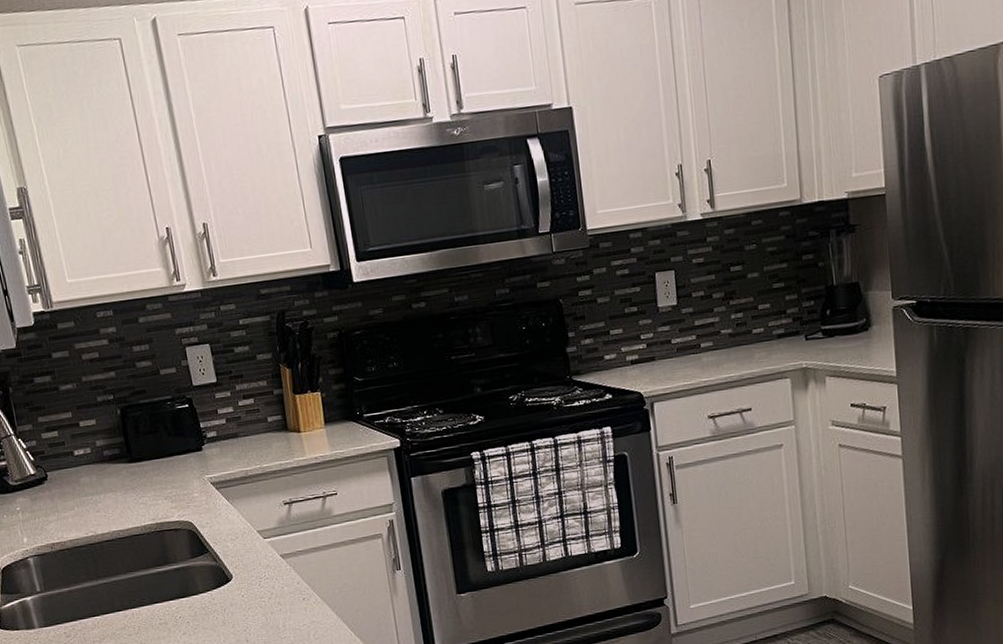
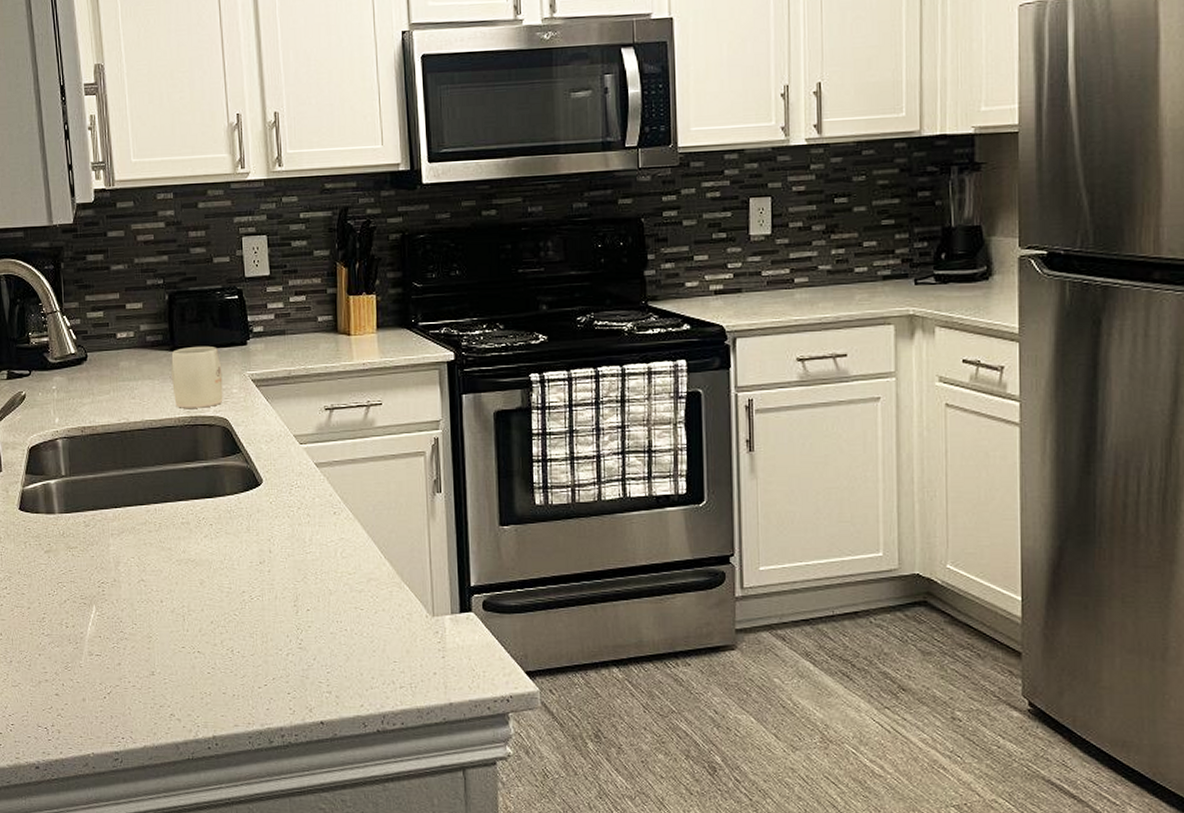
mug: none [130,455,186,517] -> present [171,346,223,408]

